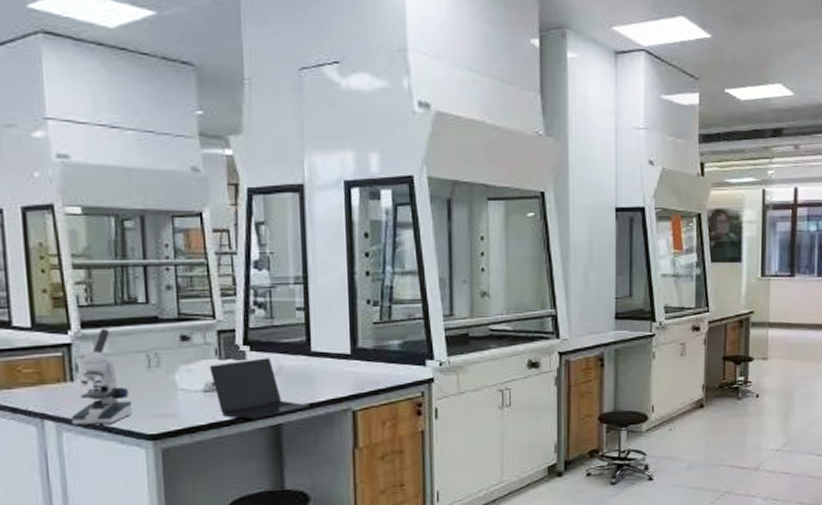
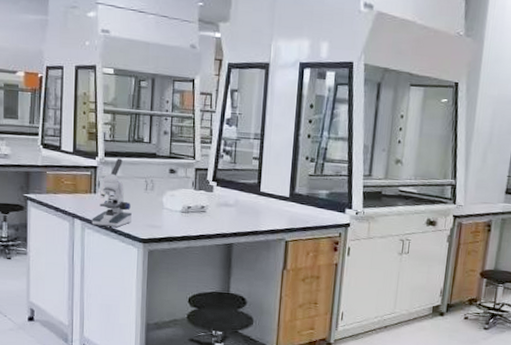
laptop: present [209,357,310,421] -> none [187,192,255,239]

